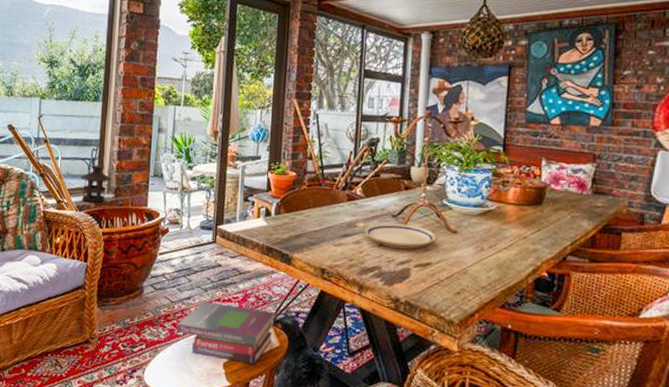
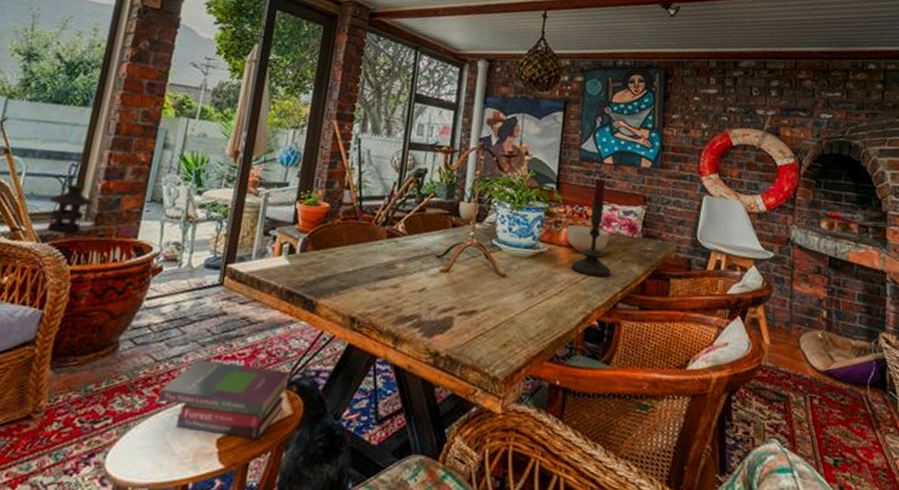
plate: present [364,222,436,249] -> none [404,264,484,295]
bowl: none [514,184,558,209] -> present [566,225,610,252]
candle: none [520,138,560,232] -> present [571,177,611,277]

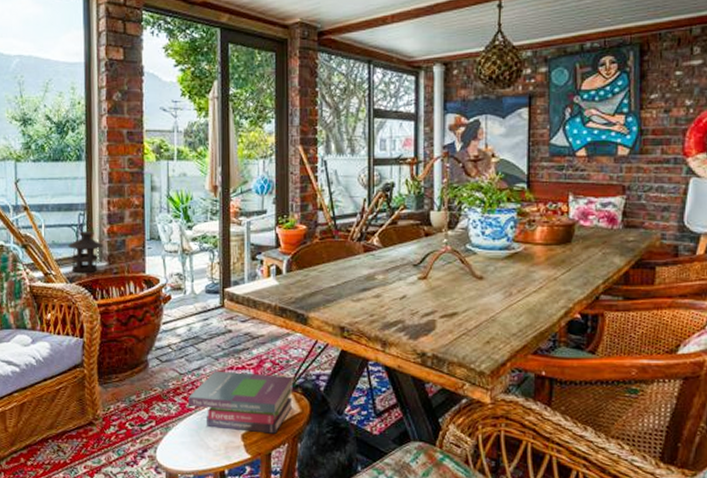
bowl: present [566,225,610,252] -> none [541,223,588,248]
candle: present [571,177,611,277] -> none [549,171,591,271]

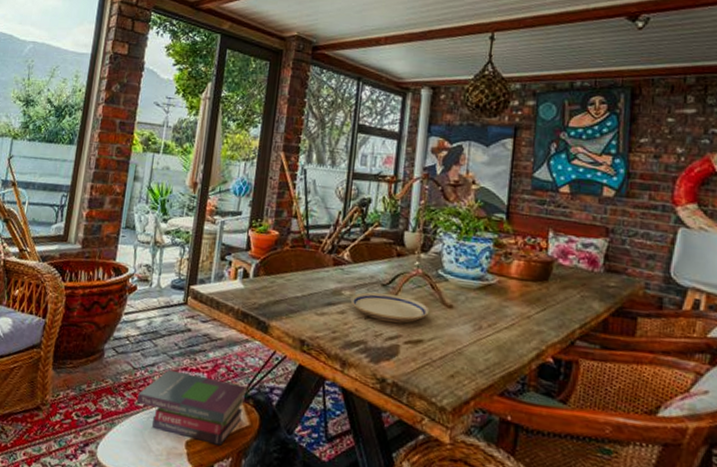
lantern: present [68,221,104,274] -> none [46,202,80,254]
plate: none [384,272,461,299] -> present [350,292,430,324]

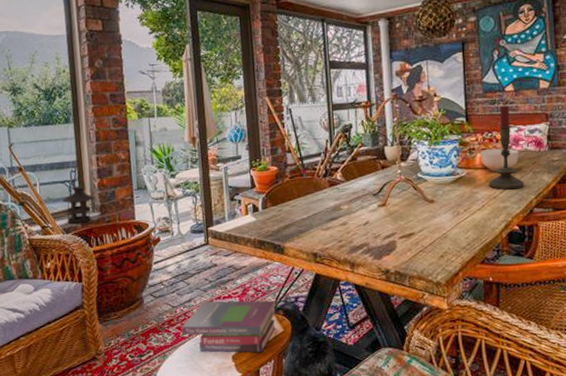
lantern: none [46,202,80,254] -> present [62,176,95,224]
plate: present [350,292,430,324] -> none [349,200,416,224]
bowl: none [517,256,567,286] -> present [480,148,519,171]
candle: none [523,207,568,313] -> present [489,104,525,190]

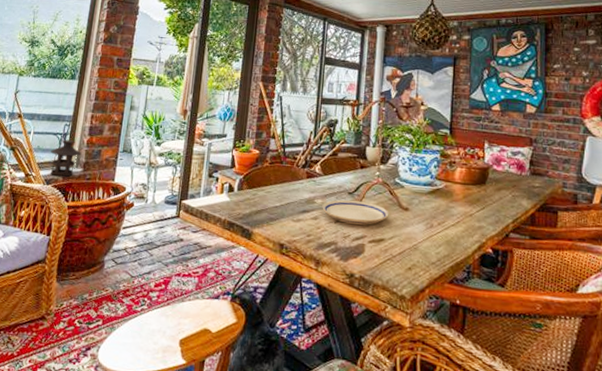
books: present [182,300,276,353] -> none [135,276,233,342]
plate: none [349,200,416,224] -> present [322,199,389,225]
bowl: present [480,148,519,171] -> none [460,165,500,188]
candle: present [489,104,525,190] -> none [466,122,503,210]

